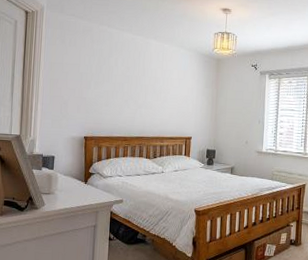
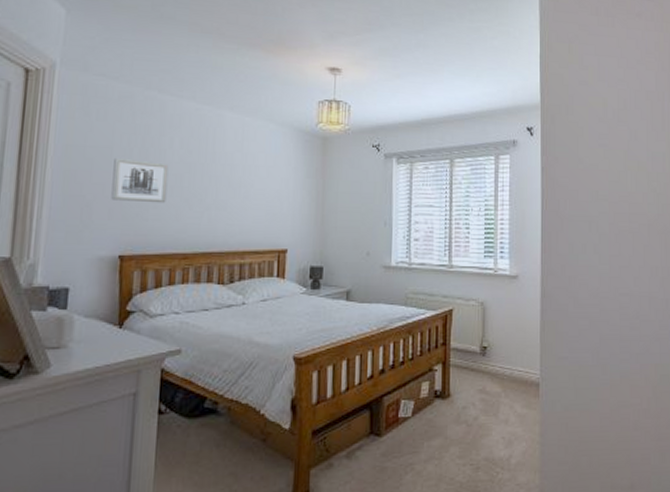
wall art: none [79,71,115,103] -> present [111,157,169,204]

